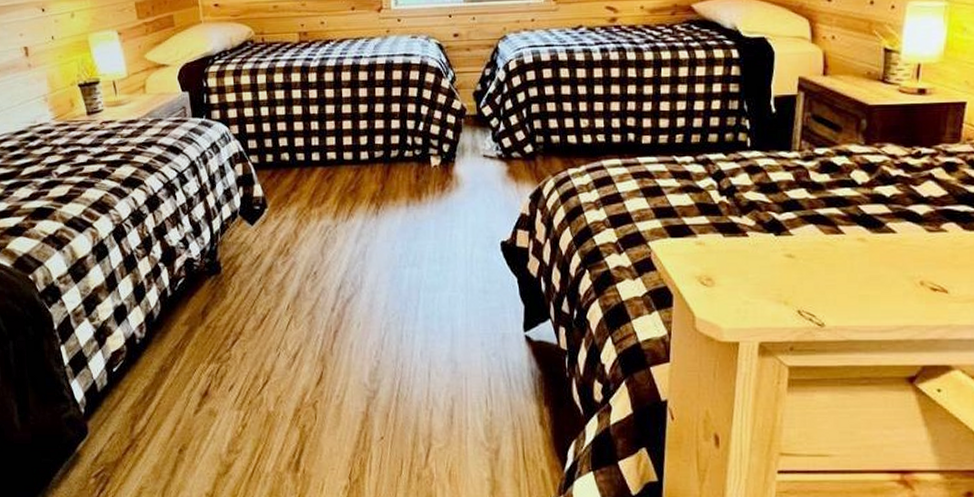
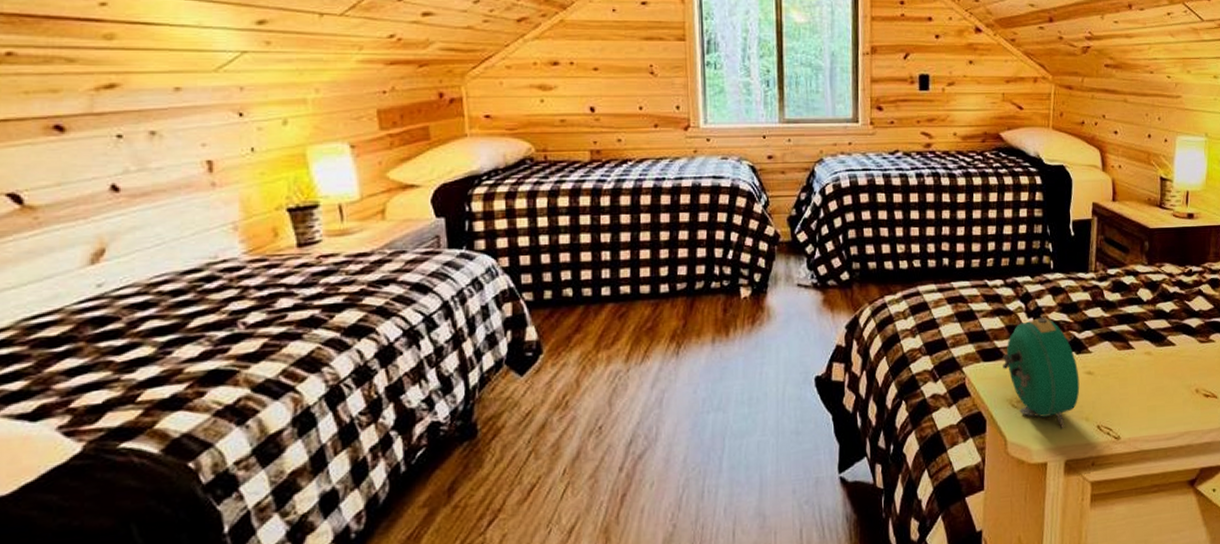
alarm clock: none [691,196,778,309] -> present [1002,317,1080,428]

